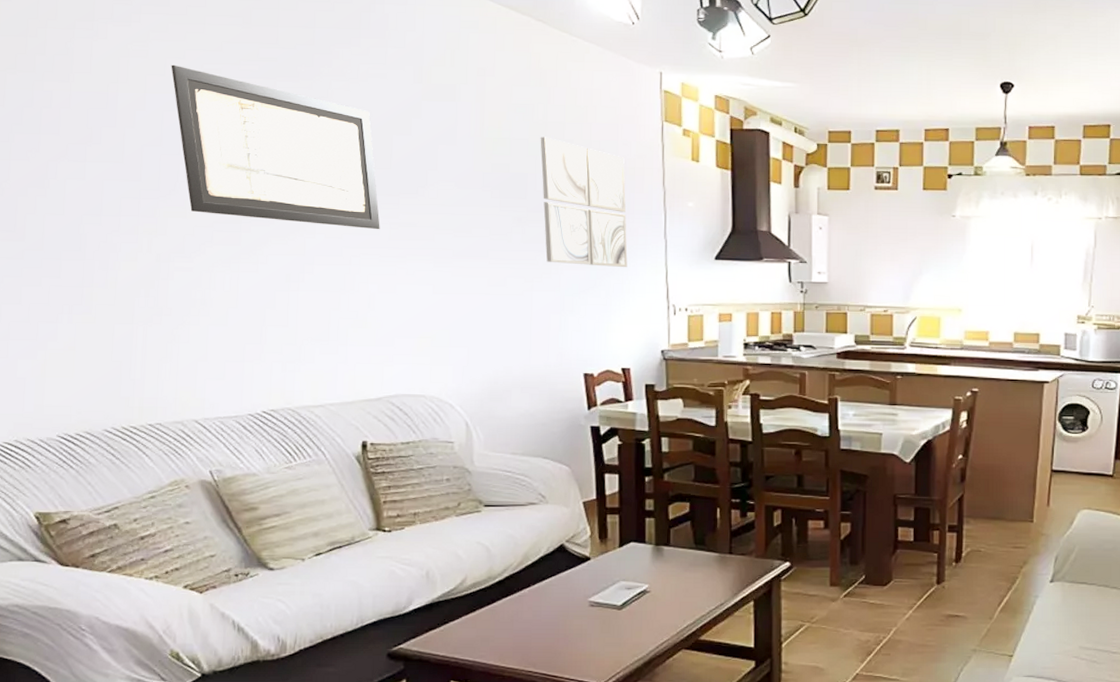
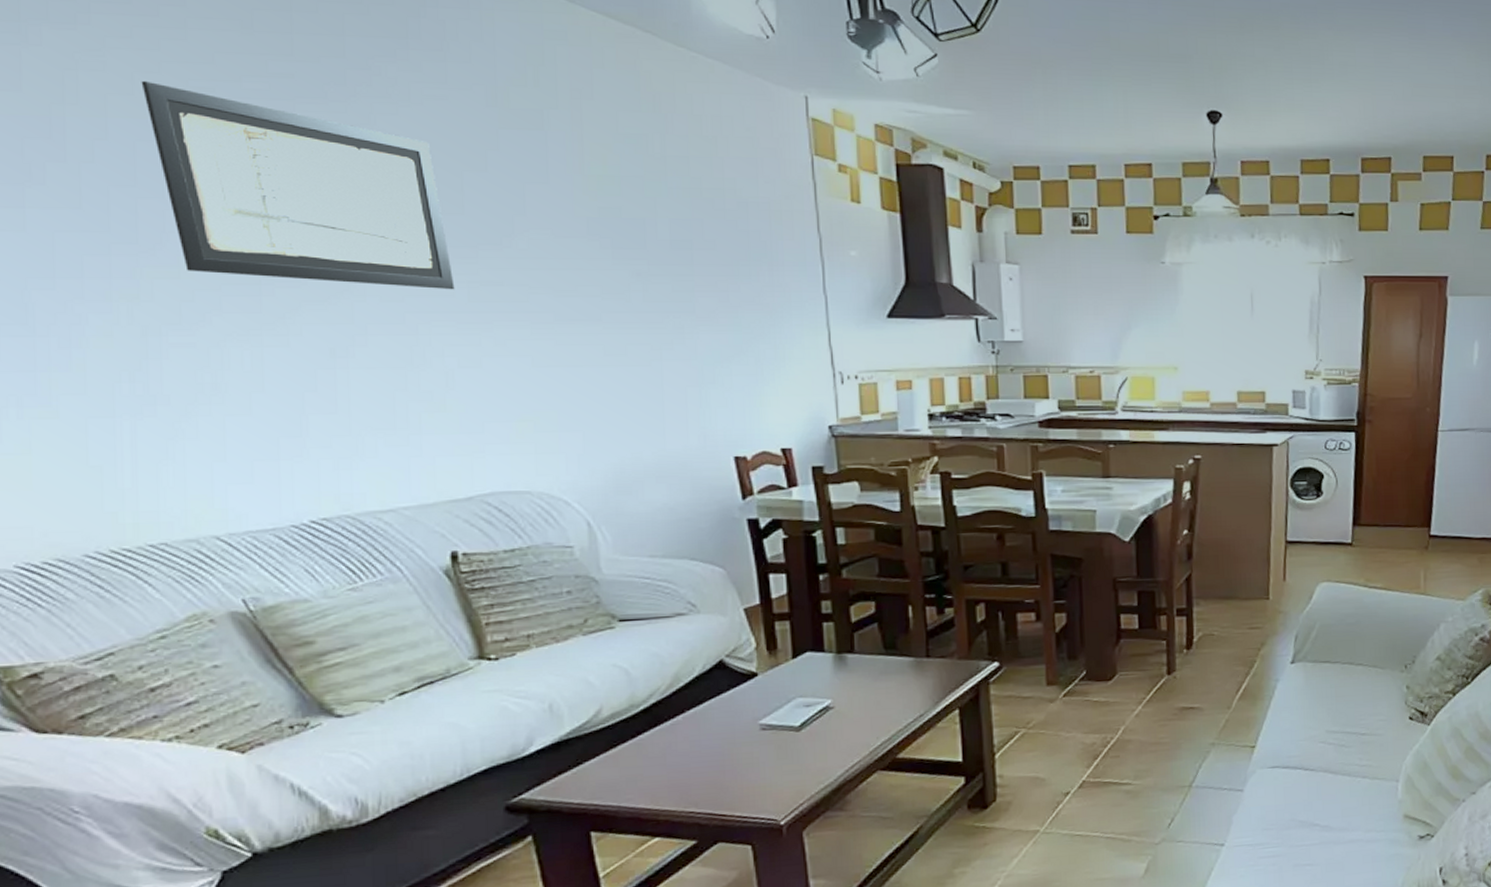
wall art: present [540,137,628,268] -> none [658,173,780,330]

